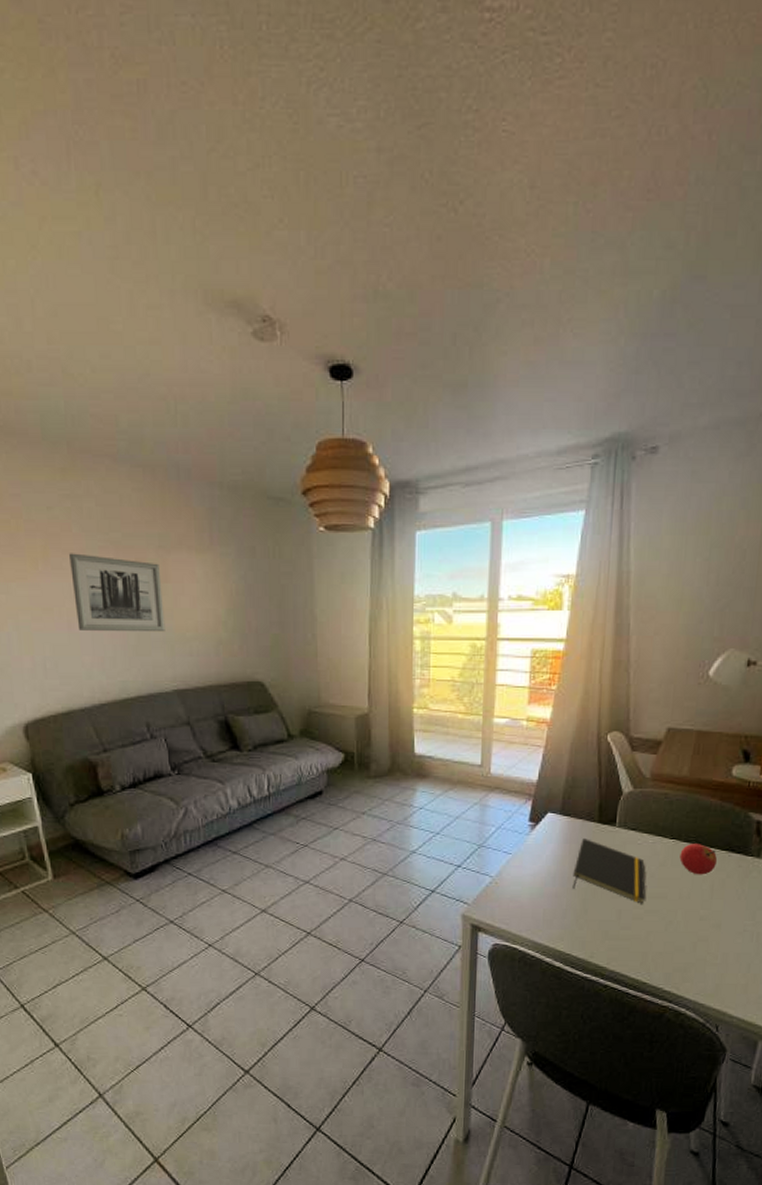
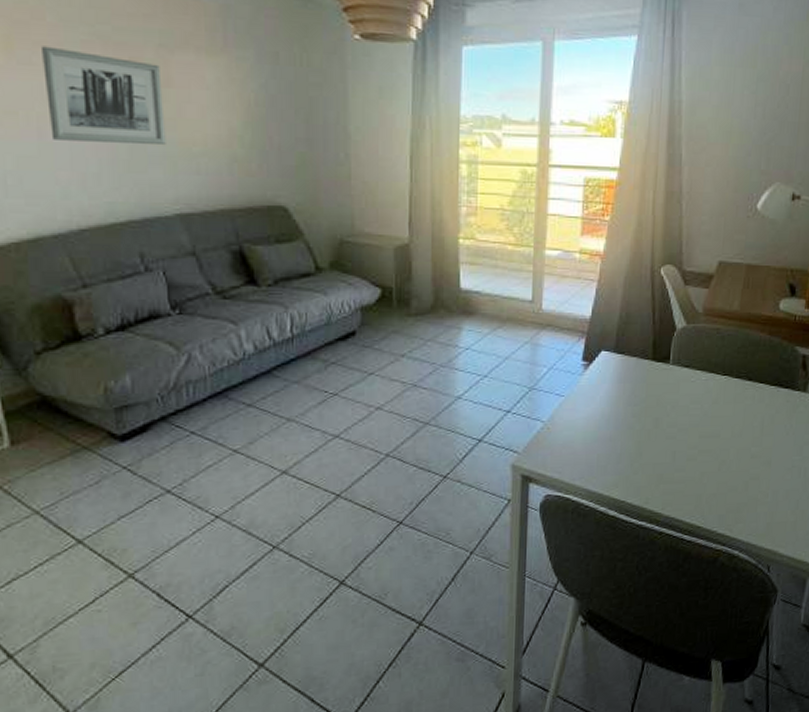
notepad: present [572,839,646,904] -> none [627,377,699,444]
fruit: present [679,844,718,875] -> none [731,380,767,412]

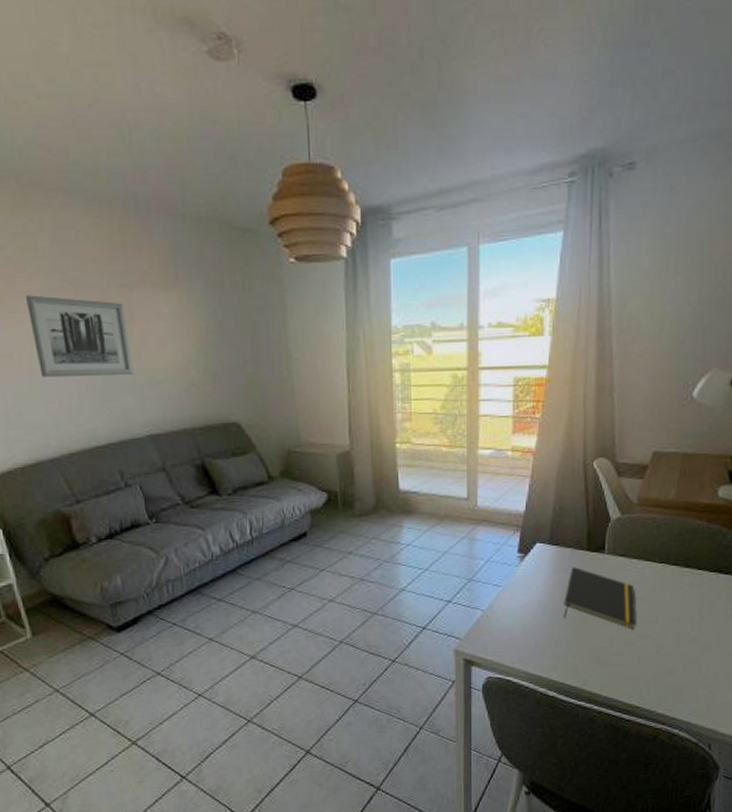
notepad: none [627,377,699,444] -> present [563,567,636,630]

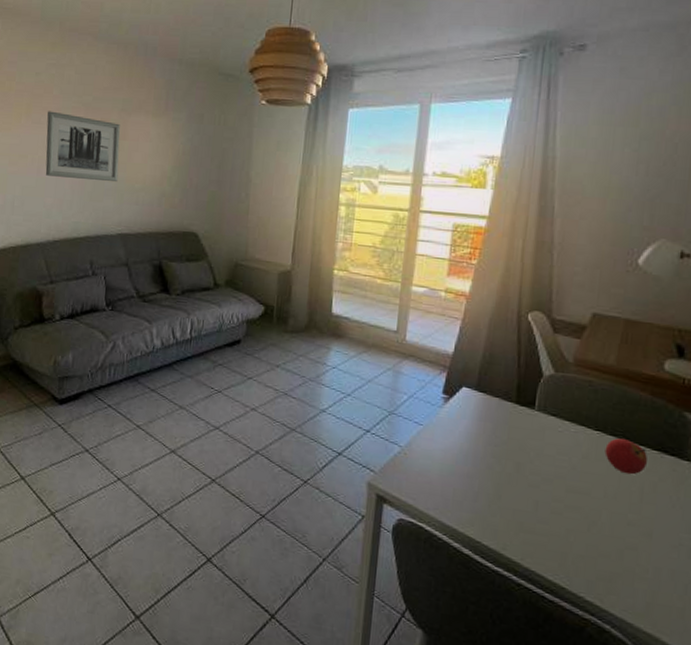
notepad: present [563,567,636,630] -> none [485,418,566,498]
fruit: none [669,566,706,598] -> present [605,438,648,475]

